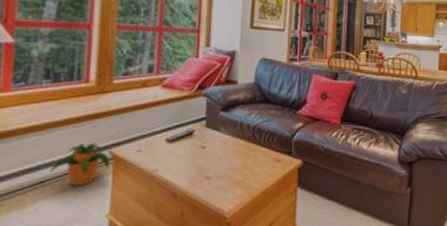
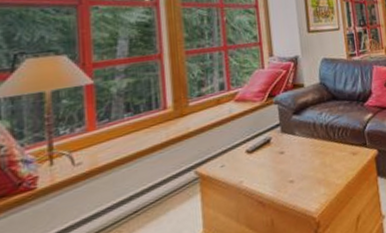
potted plant: present [49,142,109,185] -> none [141,165,196,210]

